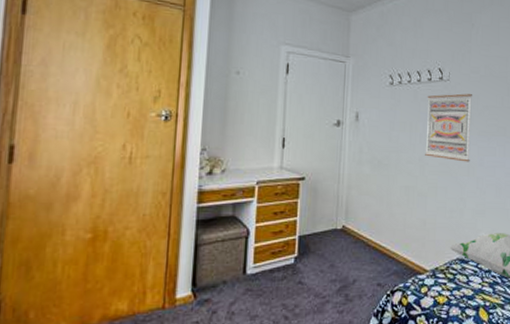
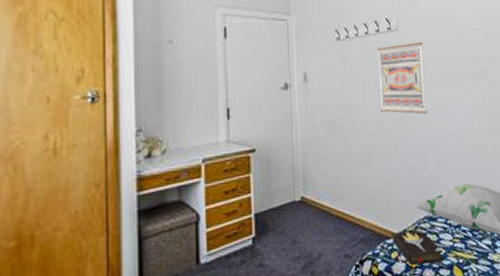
hardback book: none [423,269,471,302] -> present [391,229,443,266]

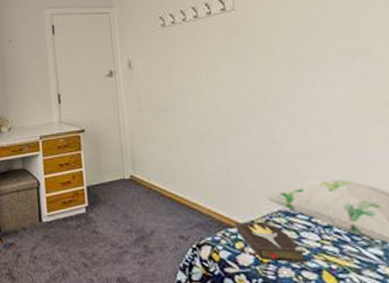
wall art: present [377,42,428,114] -> none [208,20,279,99]

